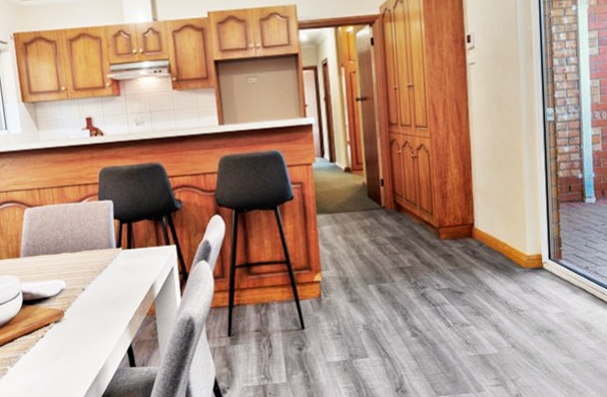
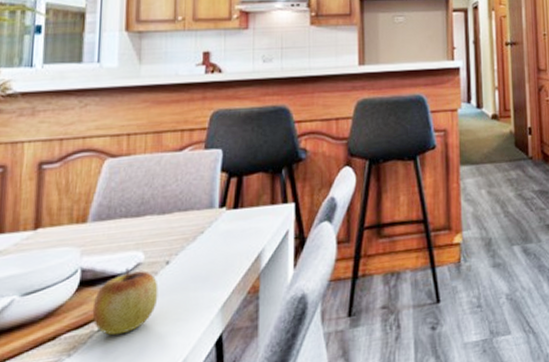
apple: none [34,291,81,341] -> present [92,267,159,336]

